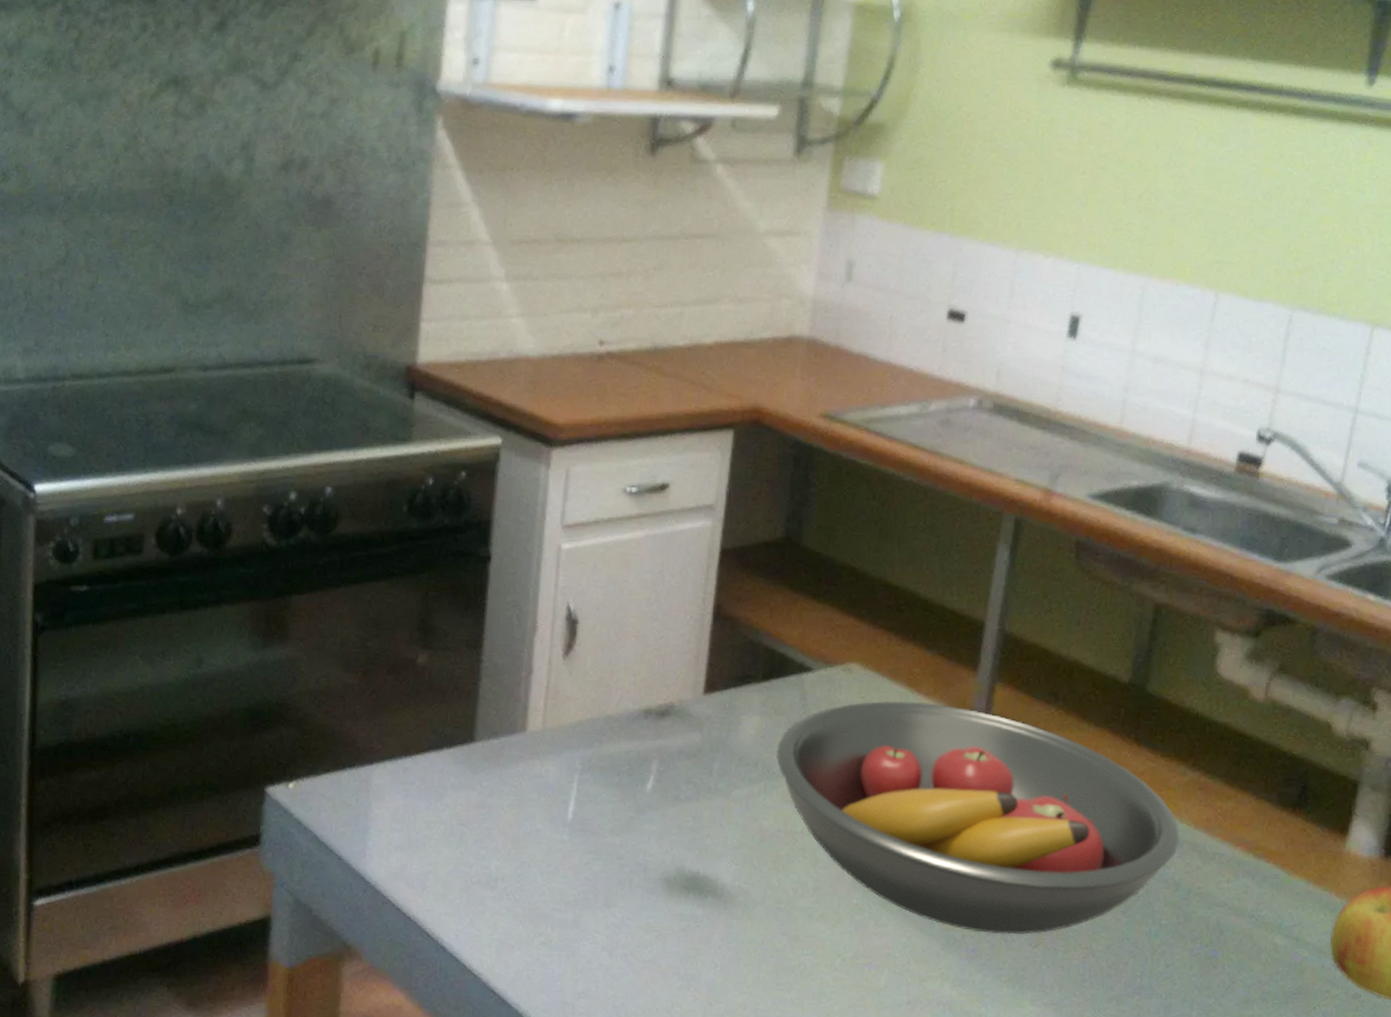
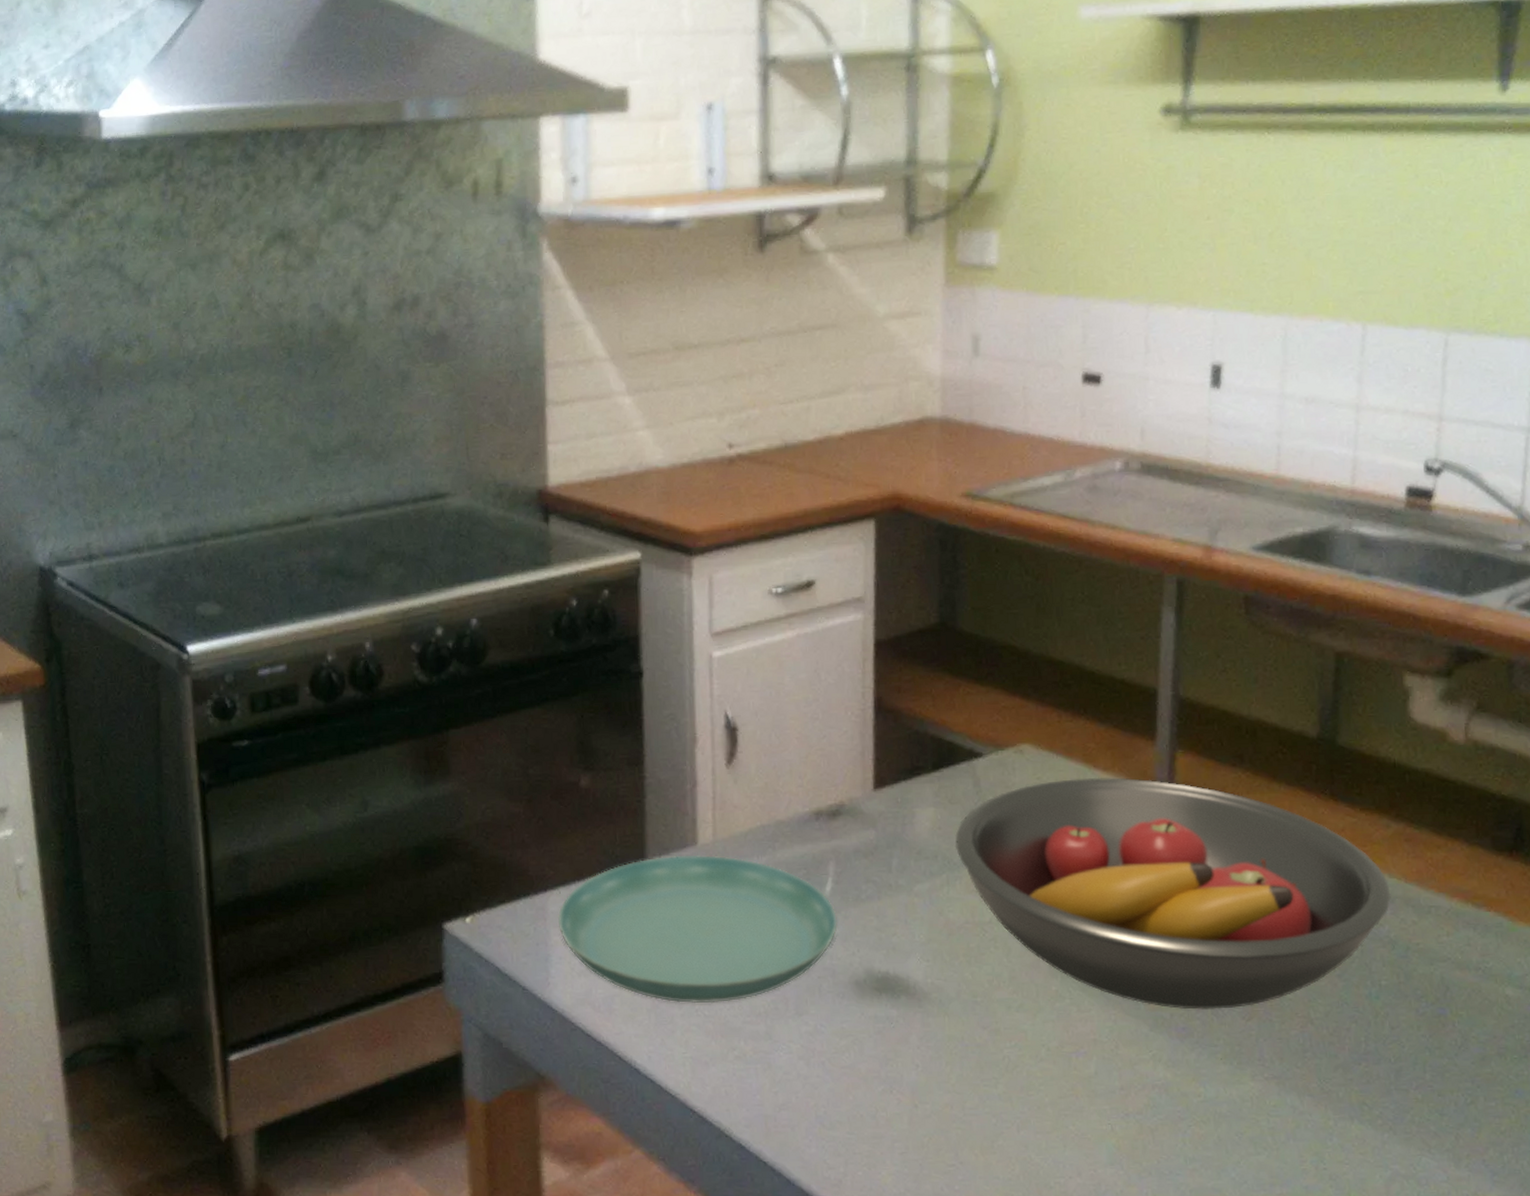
saucer: none [380,740,656,889] -> present [557,854,839,1004]

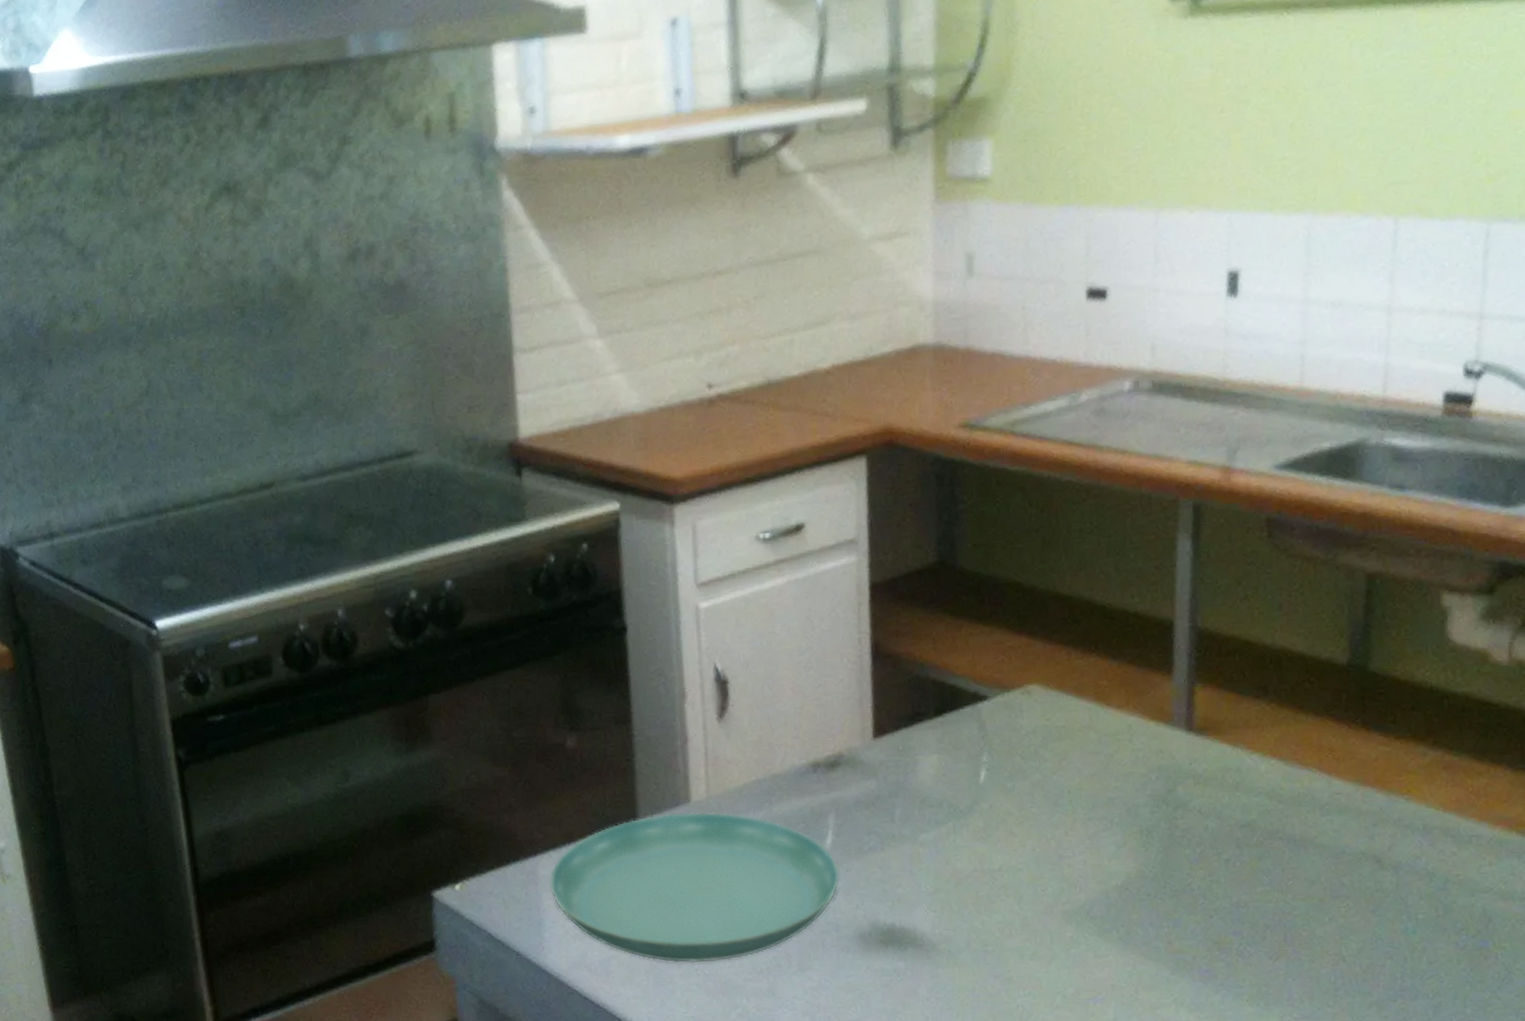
fruit bowl: present [954,777,1391,1010] -> none [960,715,1429,951]

